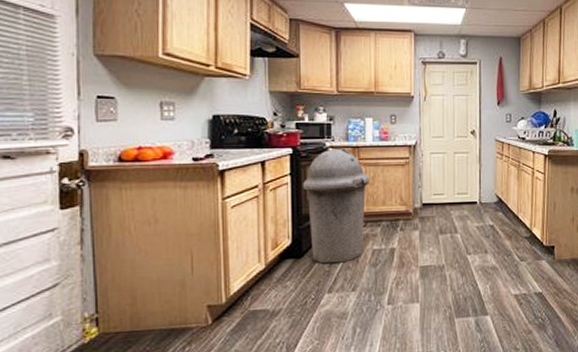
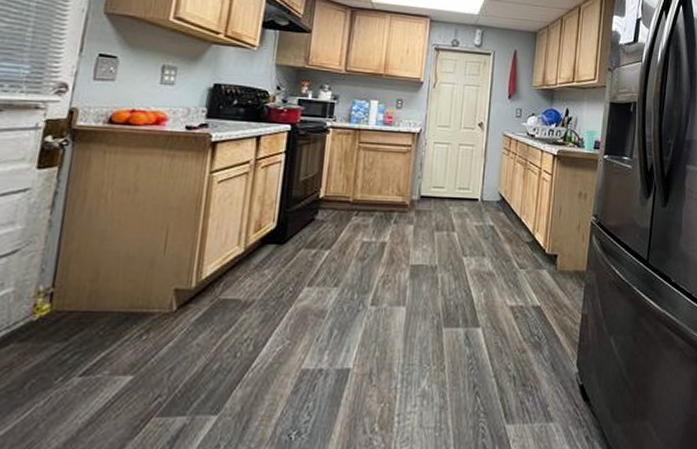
trash can: present [302,147,370,264] -> none [295,127,368,254]

